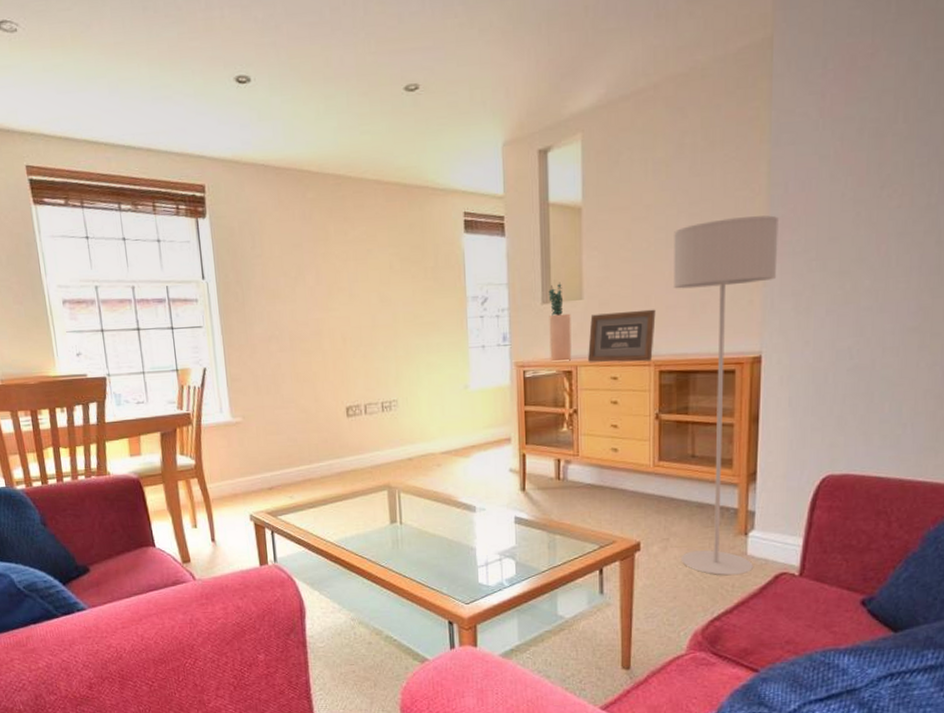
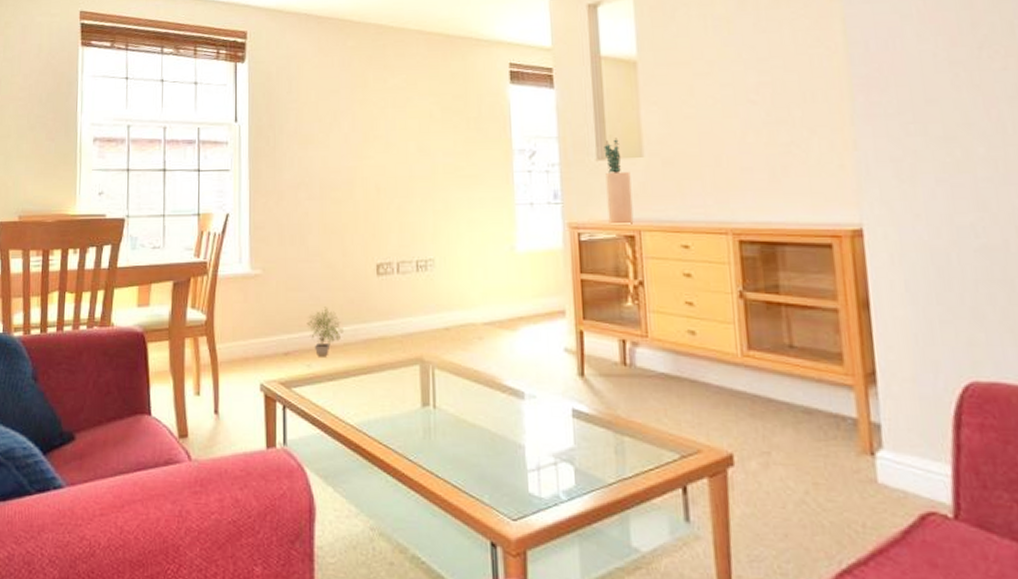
potted plant: none [288,447,320,491] -> present [308,307,343,359]
picture frame: present [588,309,656,363] -> none [652,170,730,229]
floor lamp: present [673,215,779,576] -> none [742,74,888,511]

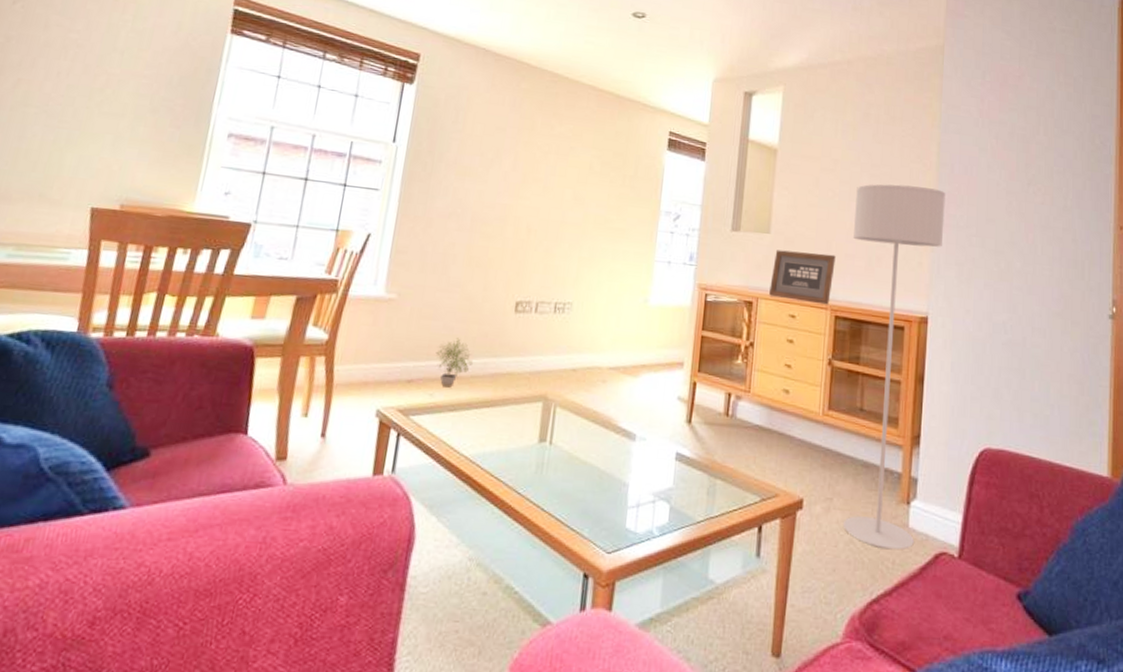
vase: present [604,137,634,226] -> none [733,213,758,293]
picture frame: none [652,170,730,229] -> present [769,250,836,305]
floor lamp: none [742,74,888,511] -> present [842,184,945,550]

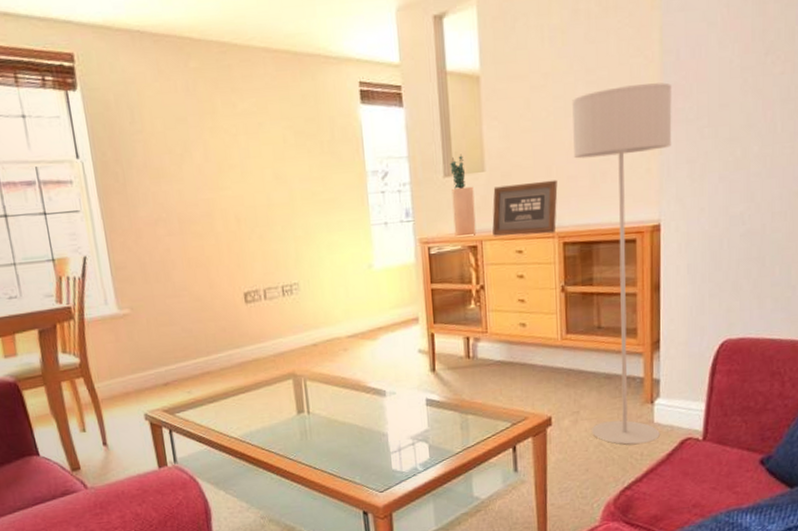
potted plant: present [437,338,473,389] -> none [183,337,219,385]
vase: none [733,213,758,293] -> present [450,154,476,238]

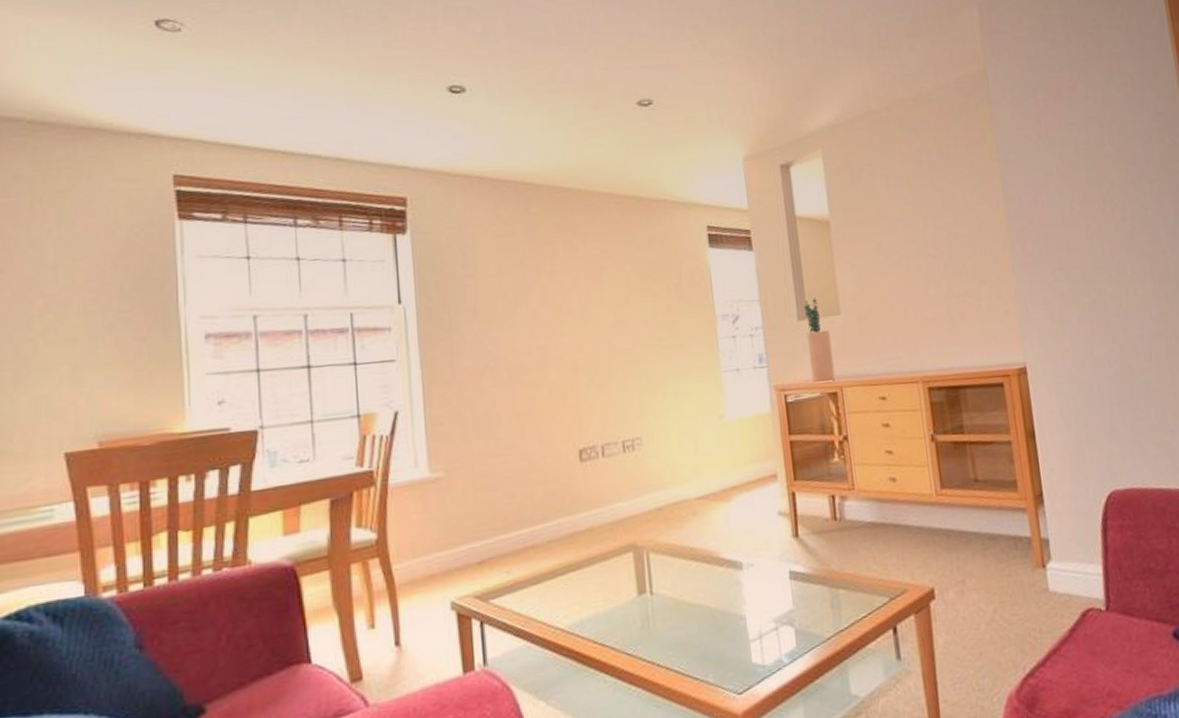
picture frame: present [492,180,558,236] -> none [850,322,919,382]
floor lamp: present [572,82,672,446] -> none [923,227,1058,621]

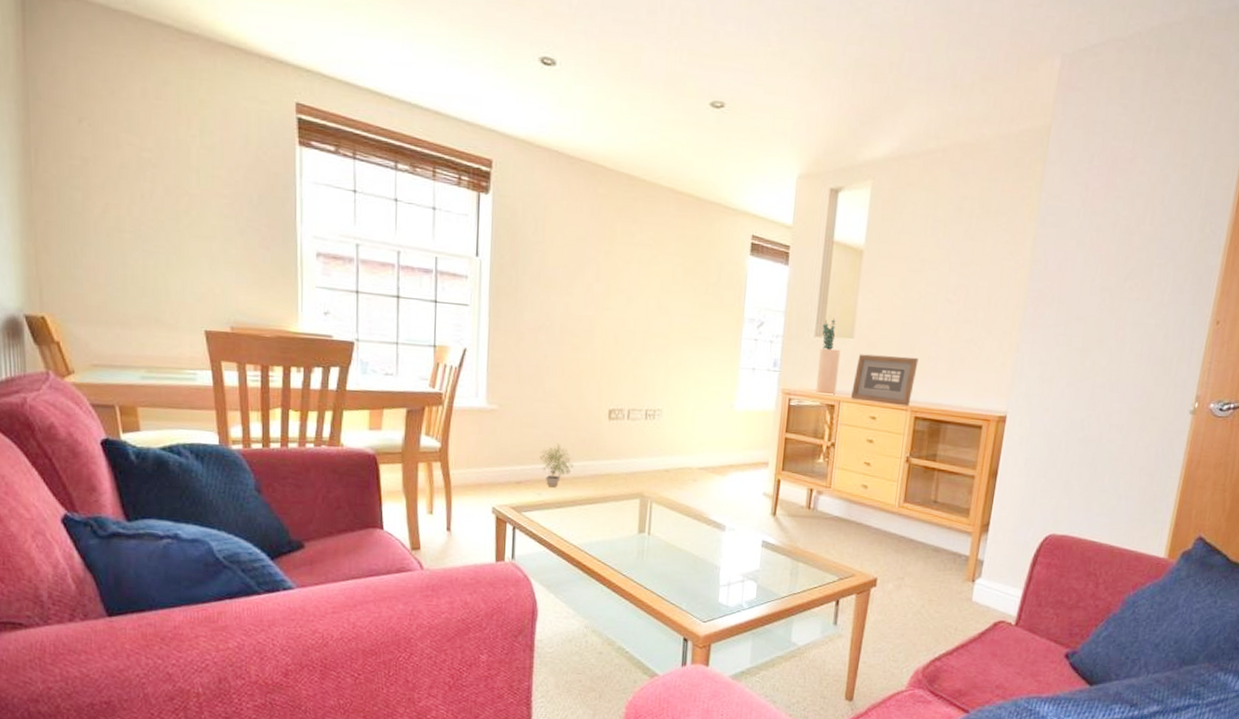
potted plant: none [504,504,546,562] -> present [540,444,573,489]
picture frame: none [850,322,919,382] -> present [851,354,919,407]

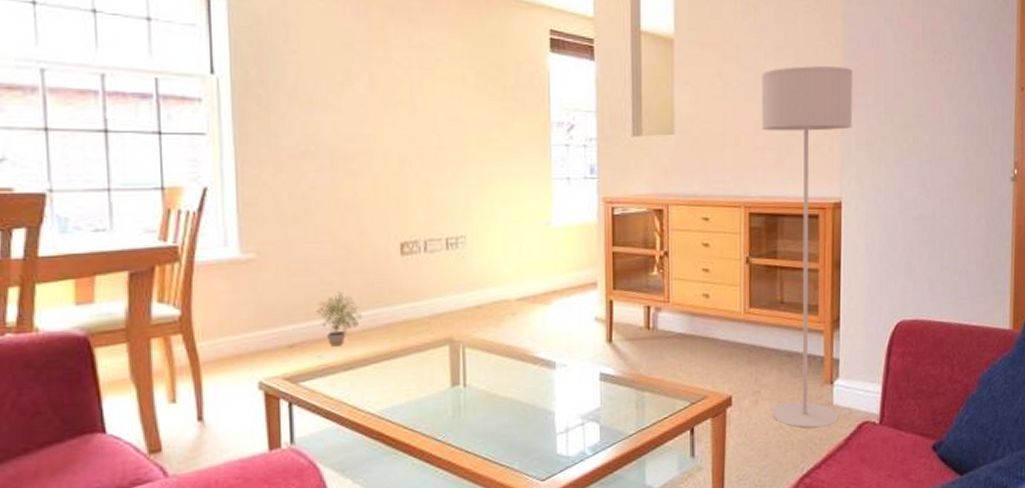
vase: present [815,318,841,396] -> none [639,114,663,200]
picture frame: present [851,354,919,407] -> none [679,149,745,203]
floor lamp: none [912,284,1036,619] -> present [761,66,853,429]

